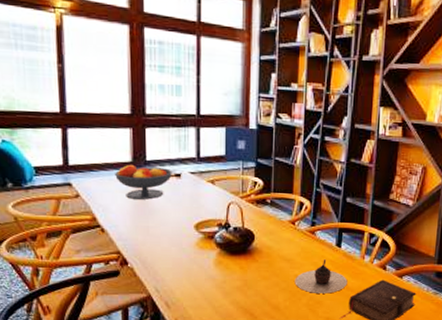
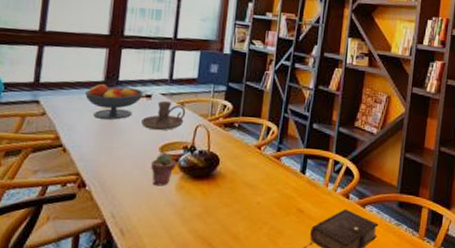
candle holder: none [174,179,217,209] -> present [141,100,186,131]
potted succulent: none [188,230,213,262] -> present [151,153,177,186]
teapot: present [294,259,348,294] -> none [256,186,310,223]

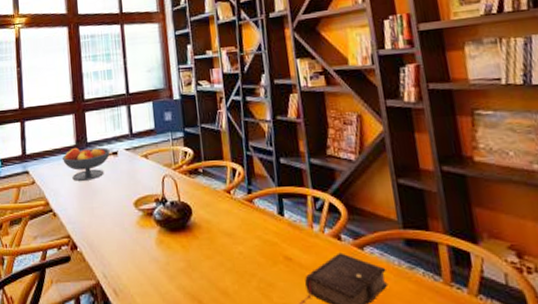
candle holder: present [141,100,186,131] -> none [113,155,151,186]
potted succulent: present [151,153,177,186] -> none [129,207,152,242]

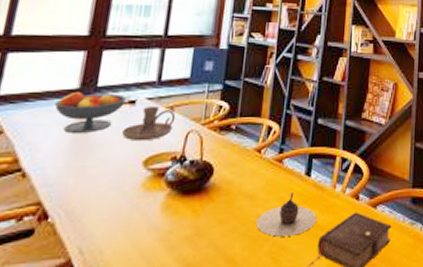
candle holder: none [113,155,151,186] -> present [122,105,176,142]
teapot: none [240,231,300,274] -> present [256,192,317,237]

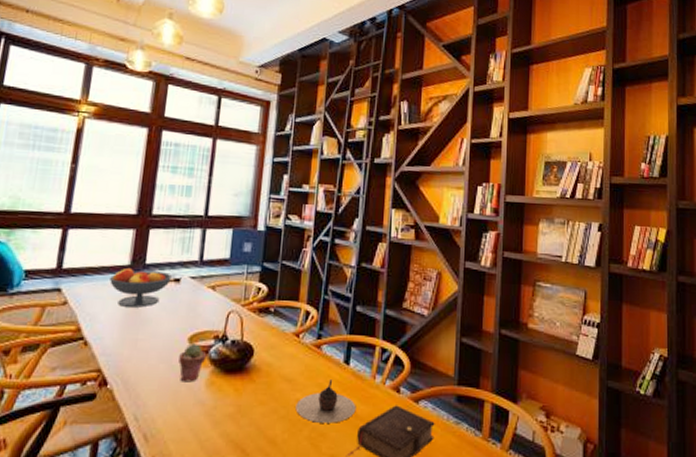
candle holder: present [122,105,176,142] -> none [169,284,217,319]
potted succulent: none [131,167,163,208] -> present [179,344,207,383]

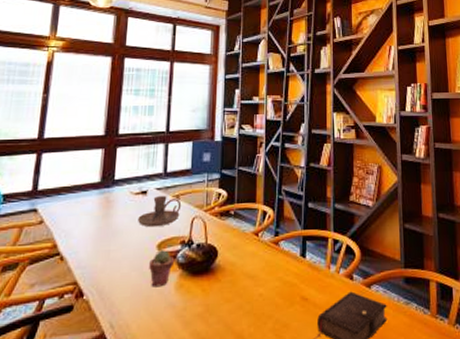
fruit bowl: present [110,267,173,308] -> none [82,184,140,221]
candle holder: none [169,284,217,319] -> present [138,195,182,228]
teapot: present [295,380,356,423] -> none [259,273,315,315]

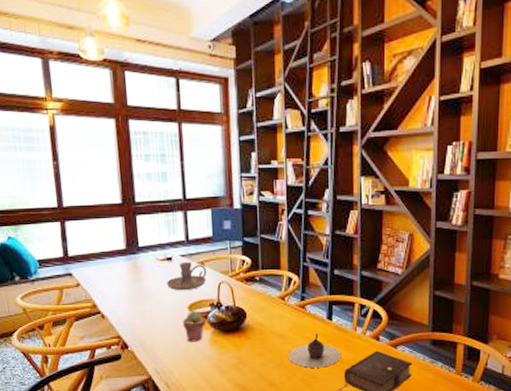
teapot: none [259,273,315,315] -> present [288,333,341,368]

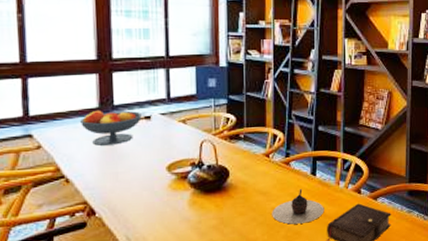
fruit bowl: none [111,251,165,285] -> present [80,110,143,146]
candle holder: present [167,261,207,291] -> none [144,120,189,151]
potted succulent: present [183,311,206,342] -> none [160,171,186,205]

